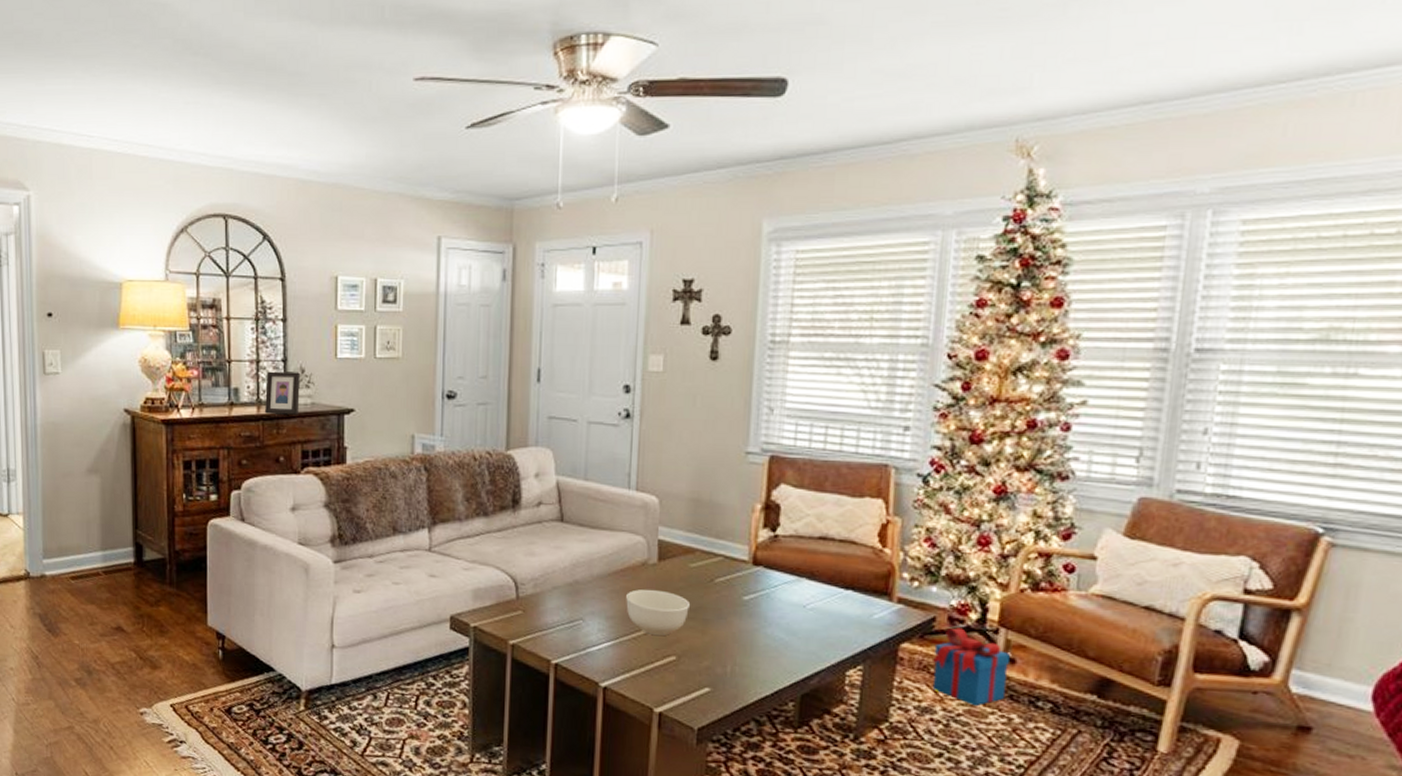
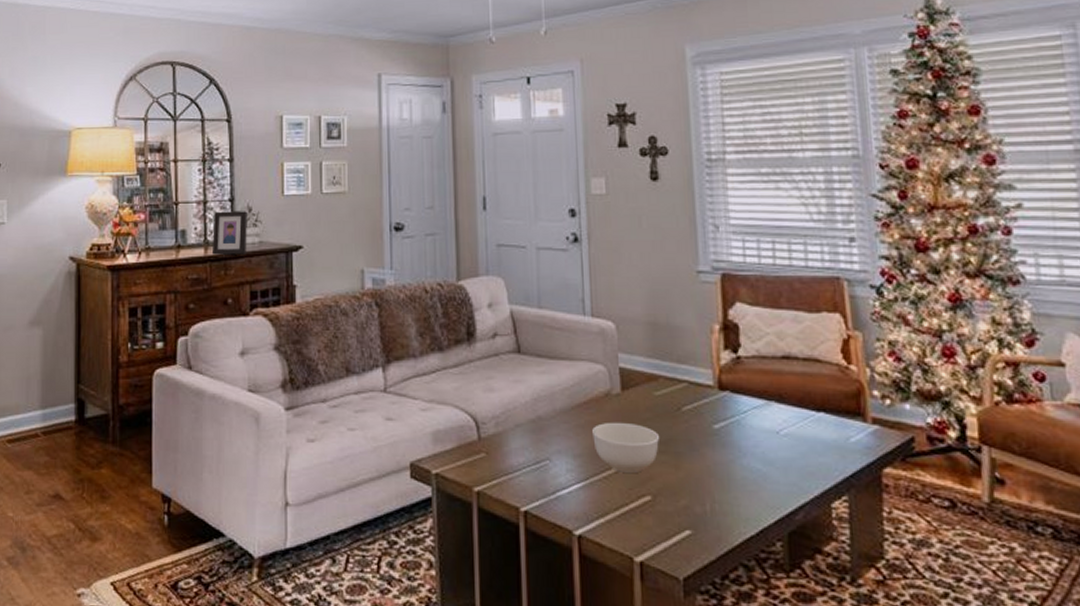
gift box: present [931,627,1010,707] -> none [918,448,1002,536]

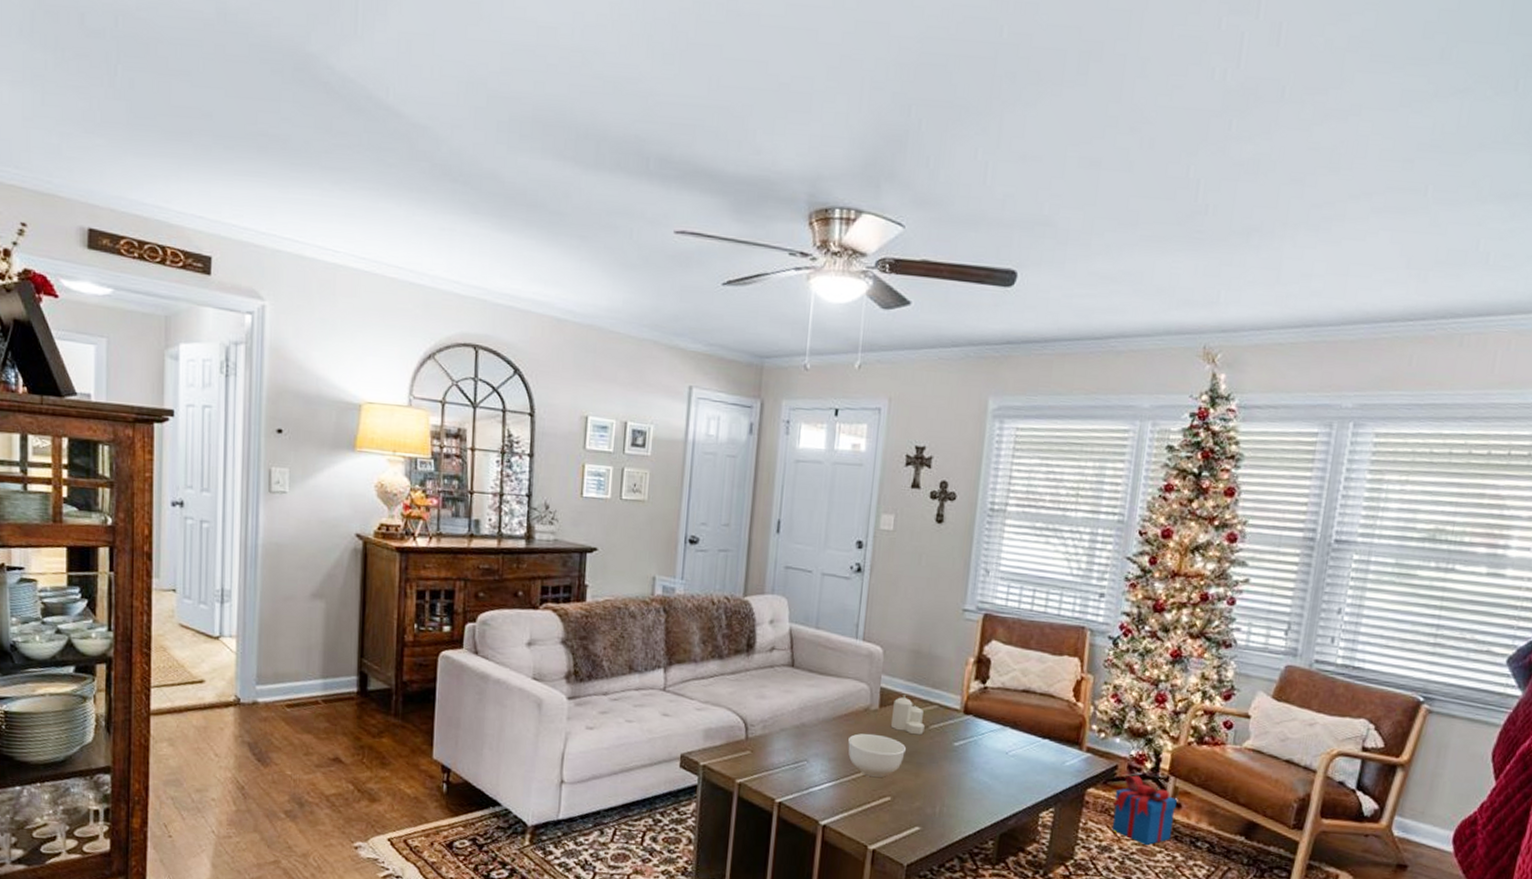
picture frame: present [213,211,247,255] -> none [506,505,544,551]
candle: none [636,374,677,420] -> present [890,695,925,735]
gift box: none [918,448,1002,536] -> present [1111,775,1177,846]

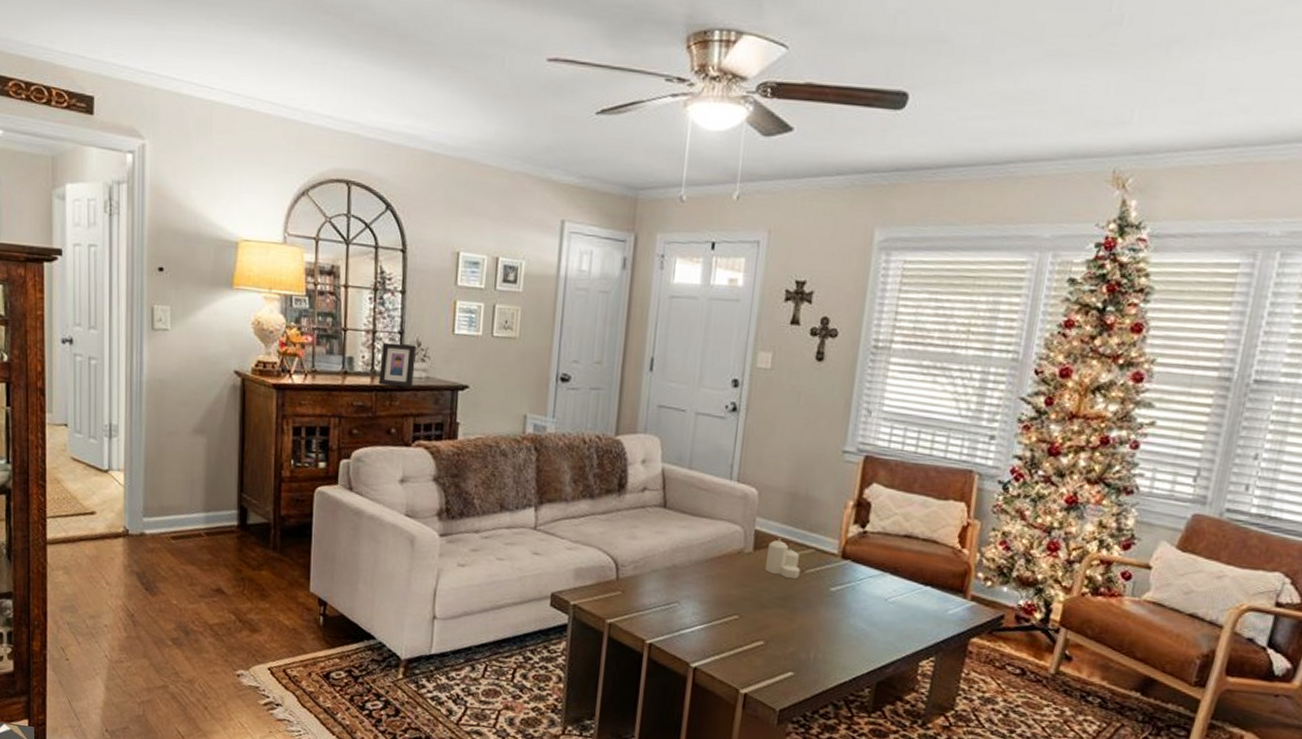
picture frame: none [506,505,544,551] -> present [379,342,416,388]
bowl: present [847,733,907,778] -> none [720,576,781,622]
gift box: present [1111,775,1177,846] -> none [996,625,1067,699]

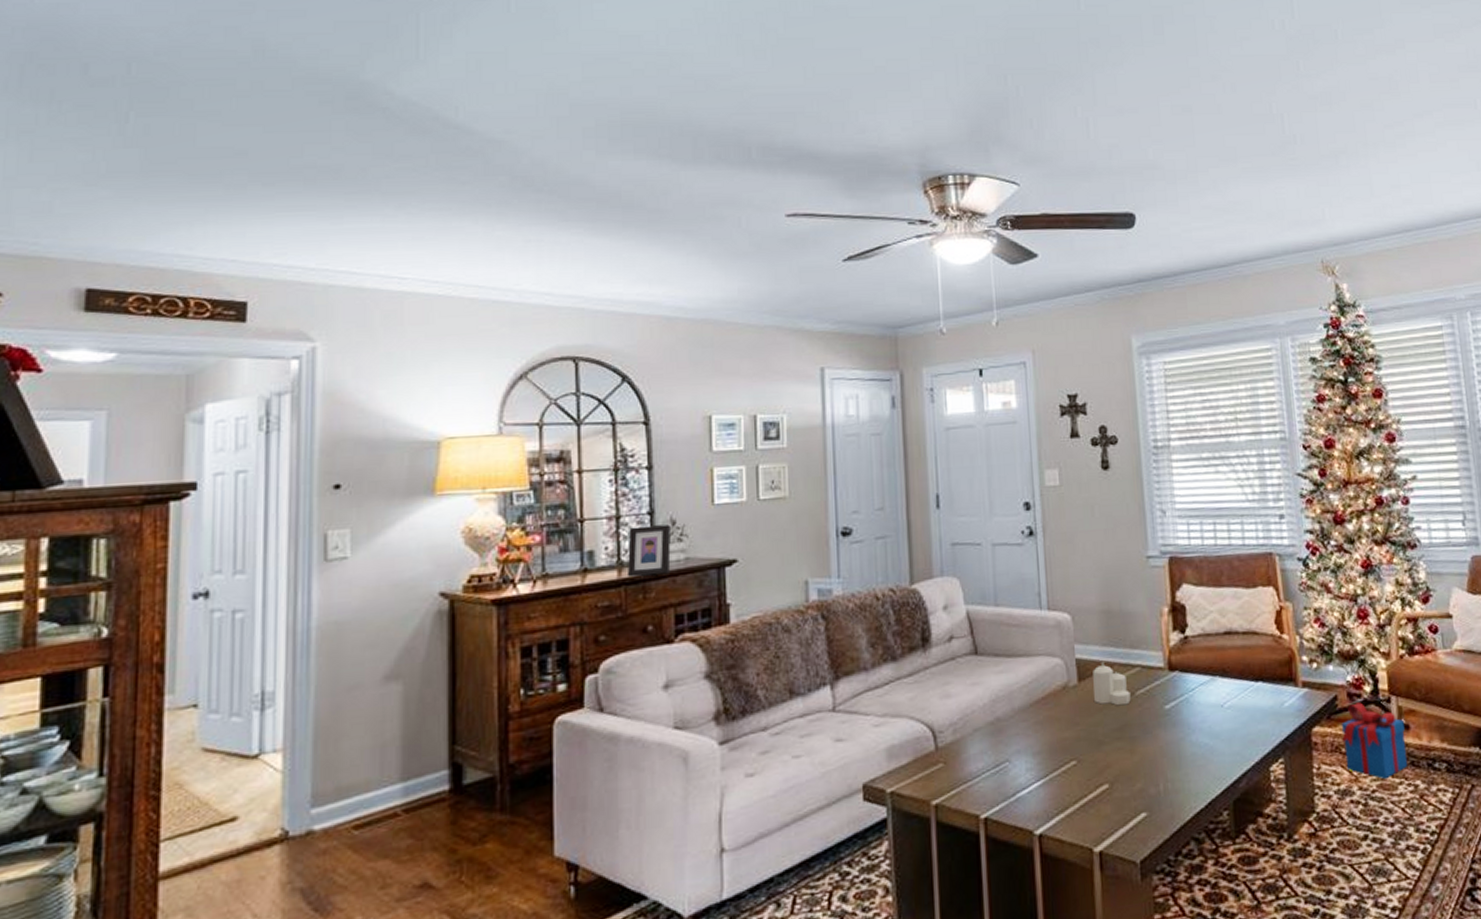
gift box: none [996,625,1067,699] -> present [1341,702,1408,780]

